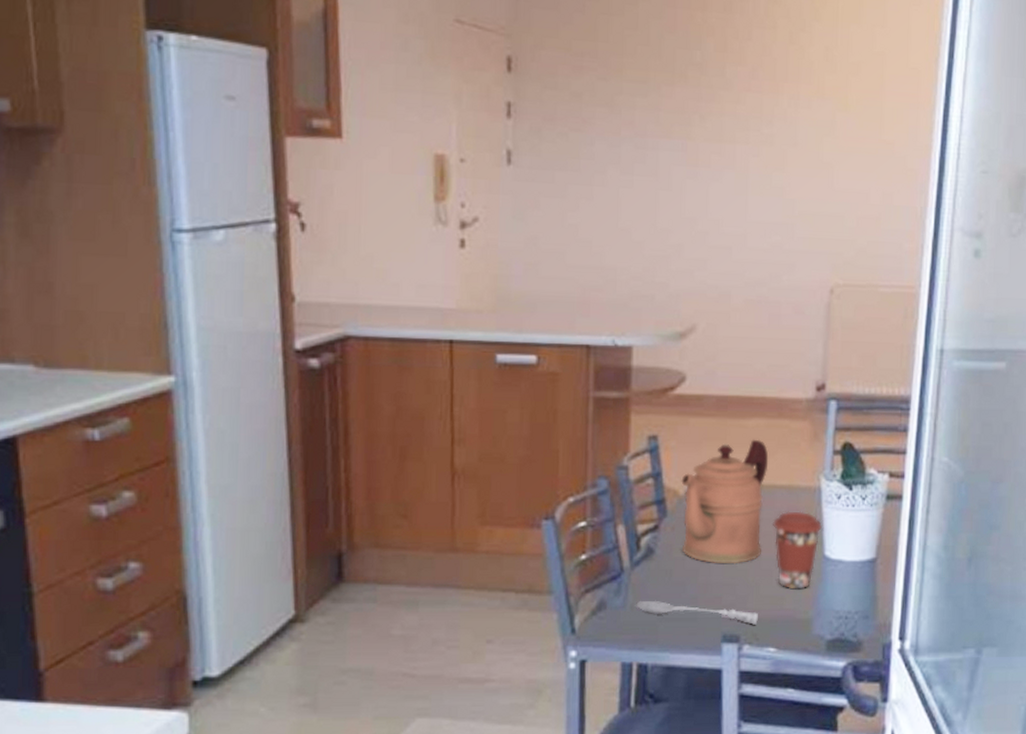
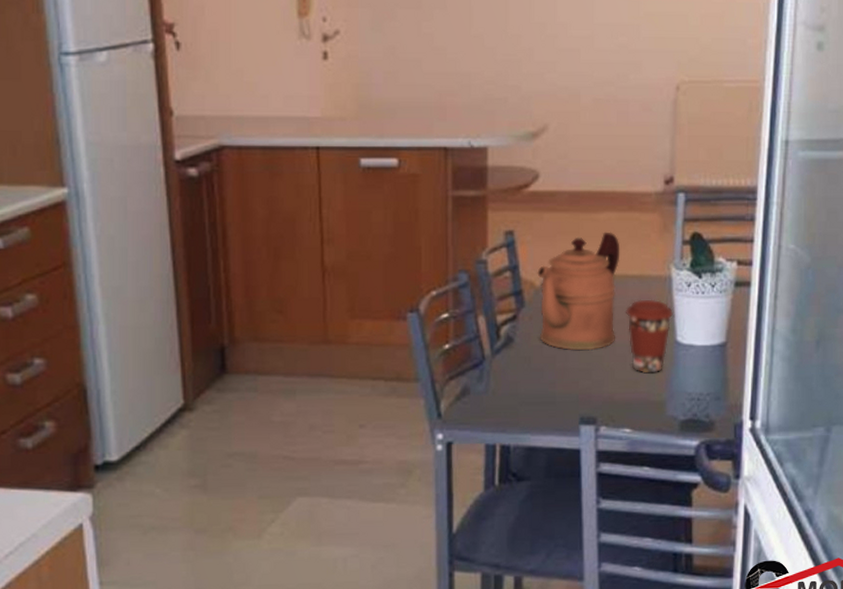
soupspoon: present [636,600,758,626] -> none [498,385,614,408]

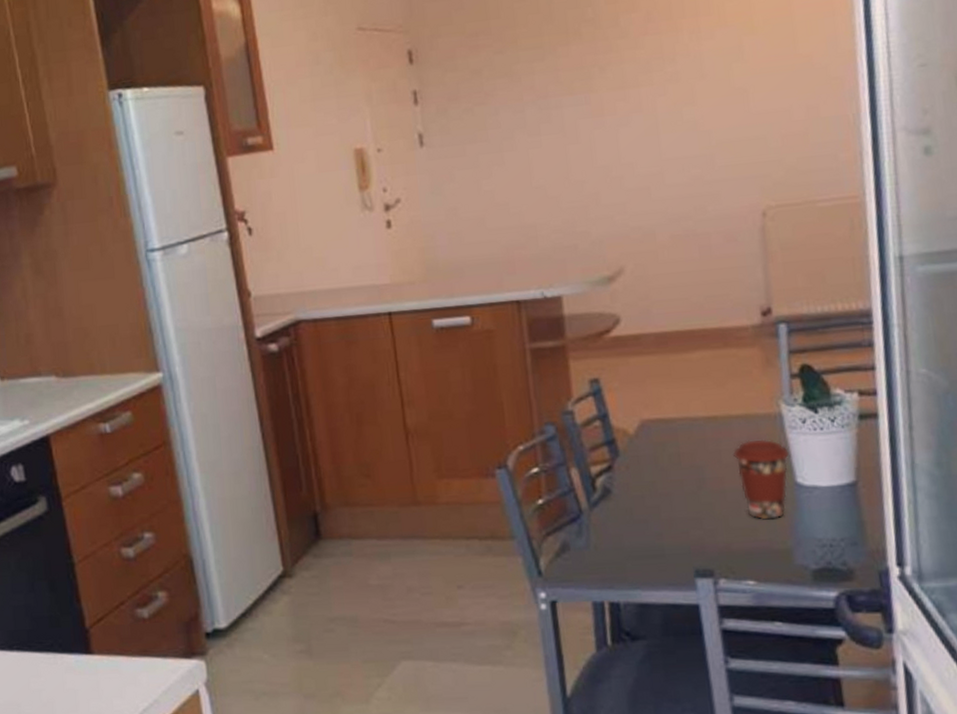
coffeepot: present [537,232,620,351] -> none [629,371,725,499]

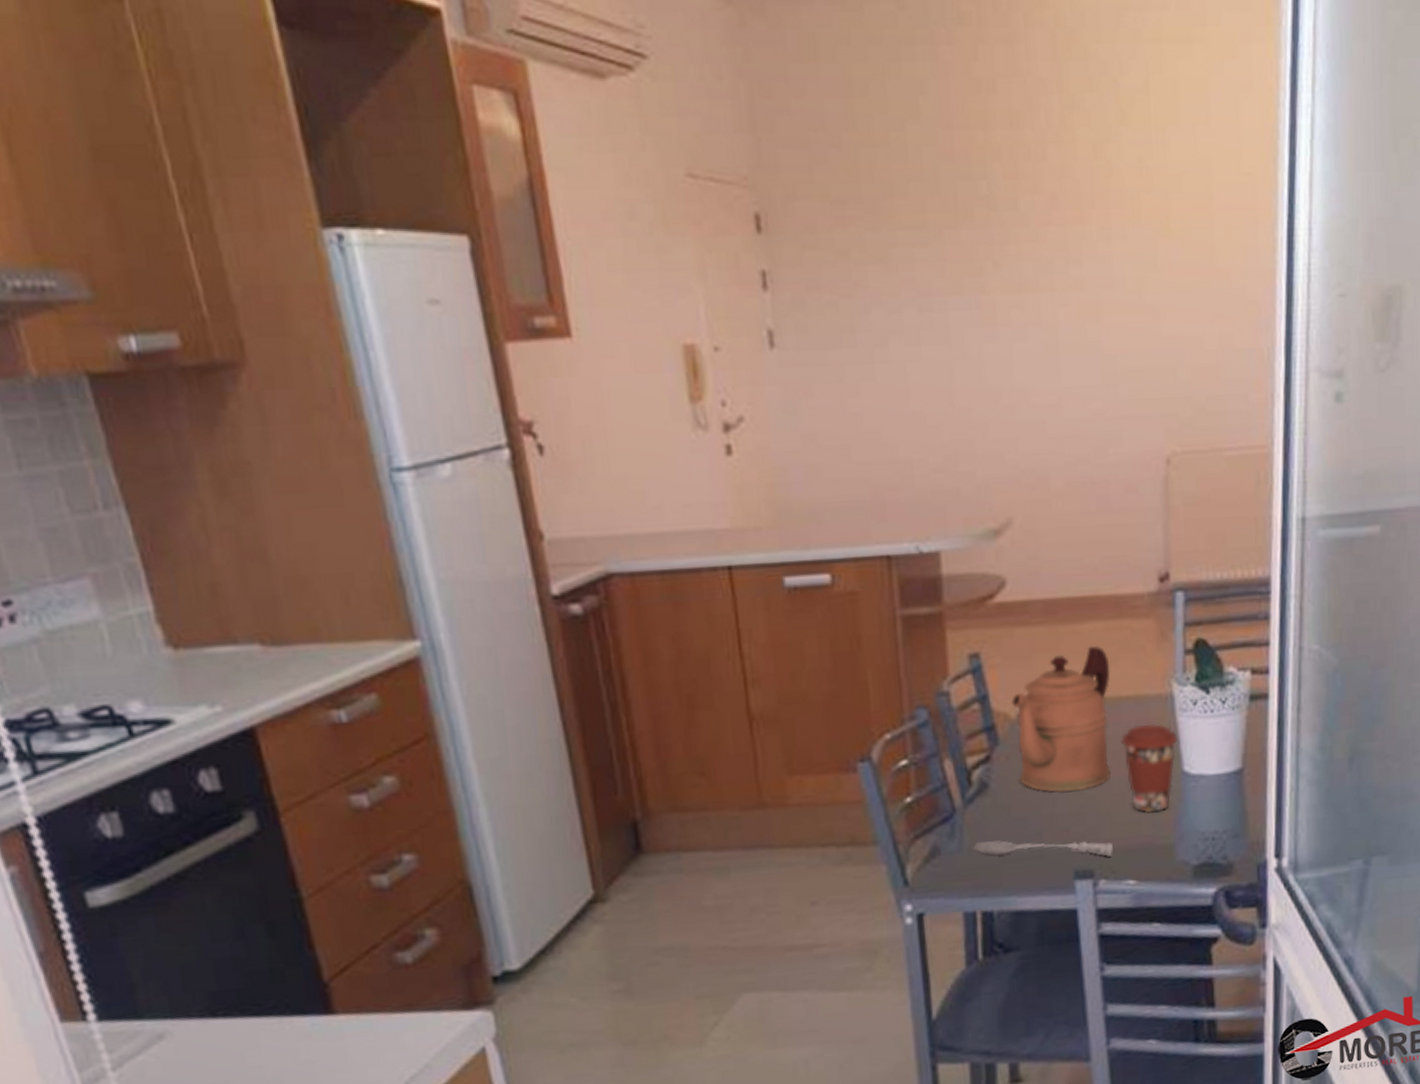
soupspoon: none [599,539,732,559] -> present [973,839,1113,858]
coffeepot: none [629,371,725,499] -> present [1011,645,1111,793]

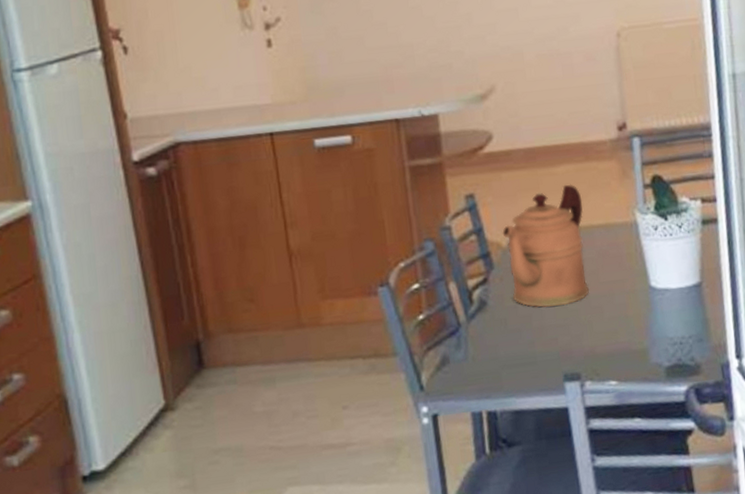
soupspoon: present [973,839,1113,858] -> none [477,348,596,363]
coffee cup: present [1120,723,1179,814] -> none [595,246,645,323]

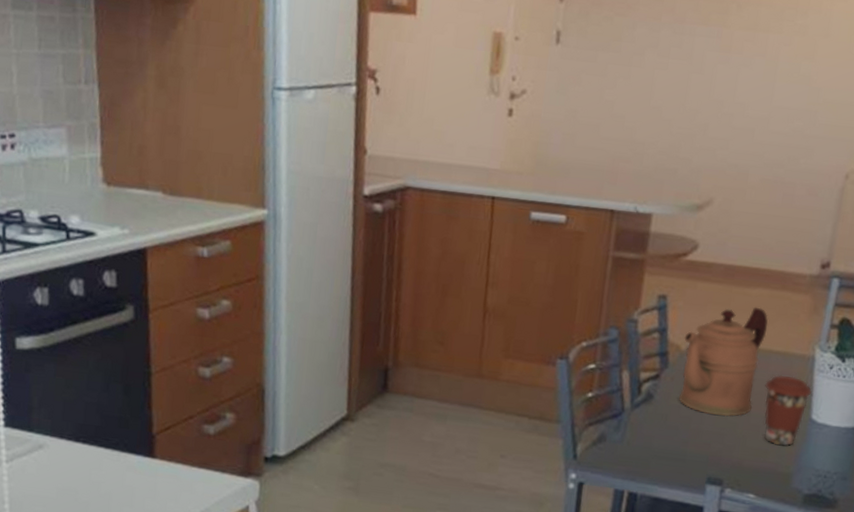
coffee cup: none [595,246,645,323] -> present [764,375,813,447]

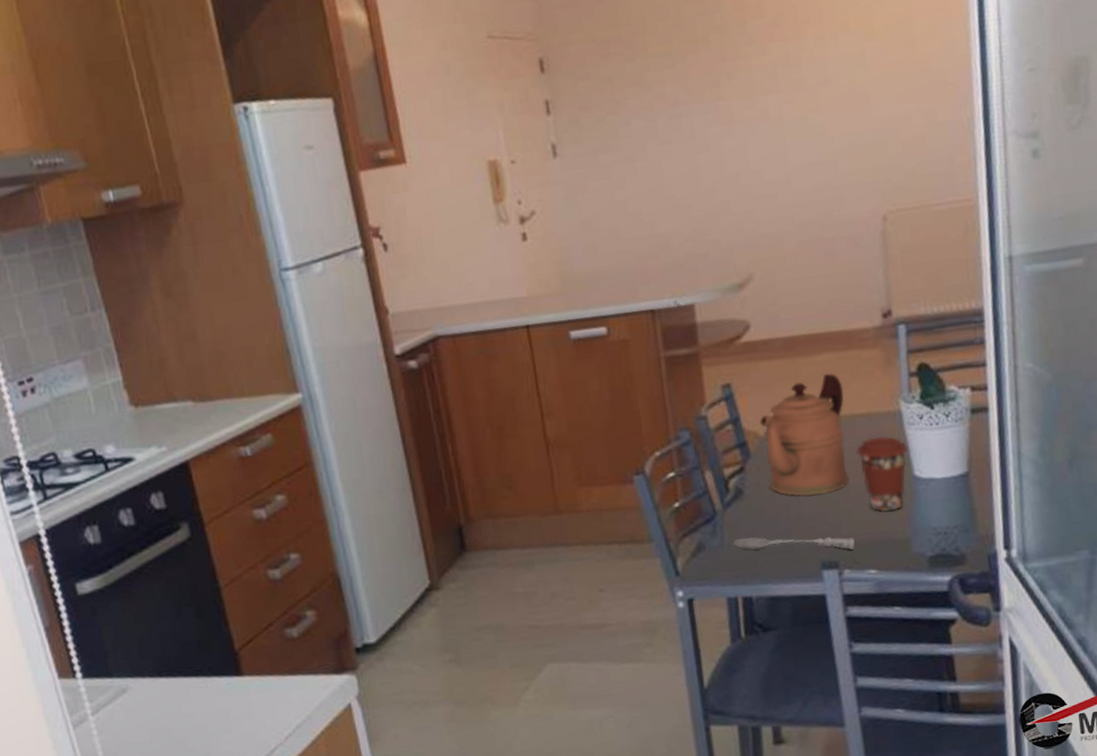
soupspoon: none [632,438,742,473] -> present [733,536,855,551]

